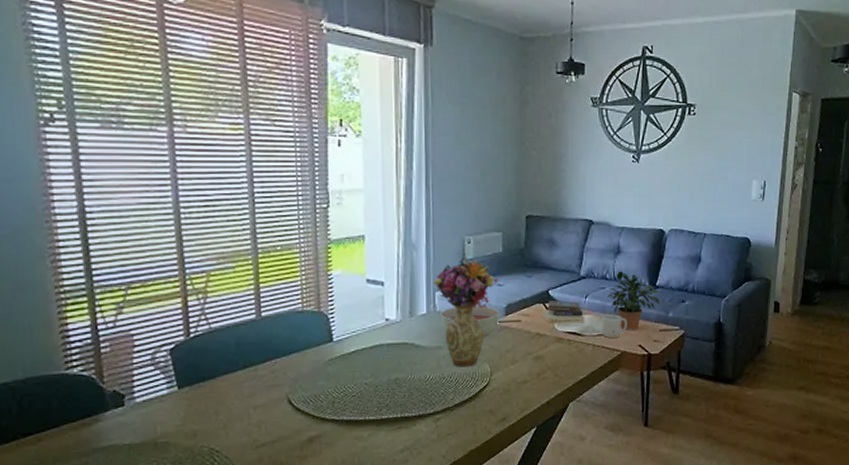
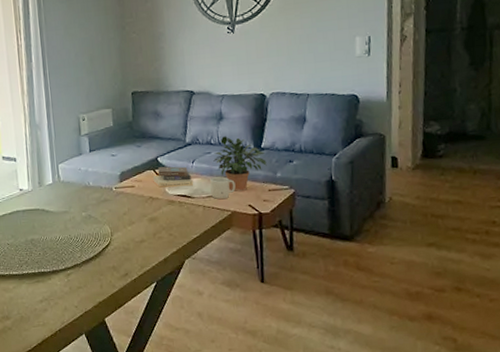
flower arrangement: present [434,251,502,367] -> none [56,127,115,229]
bowl: present [440,306,500,338] -> none [64,174,115,203]

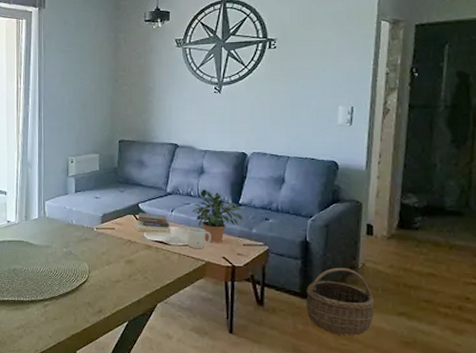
wicker basket: none [335,203,404,272] -> present [306,267,375,336]

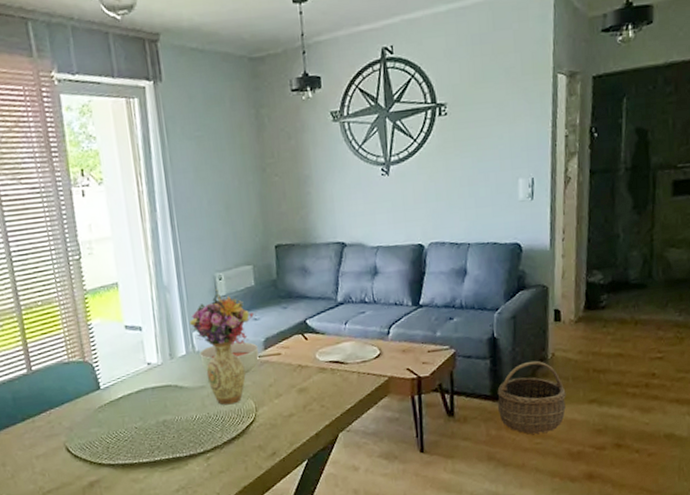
flower arrangement: none [44,169,99,264] -> present [190,288,257,405]
bowl: none [49,214,97,241] -> present [199,342,259,374]
books: present [133,213,172,234] -> none [301,329,347,354]
mug: present [187,227,211,249] -> none [364,338,393,365]
potted plant: present [192,189,243,244] -> none [368,293,426,355]

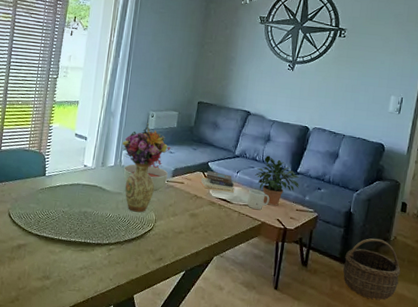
books: none [301,329,347,354] -> present [201,171,235,193]
mug: none [364,338,393,365] -> present [247,189,270,210]
potted plant: none [368,293,426,355] -> present [255,156,299,207]

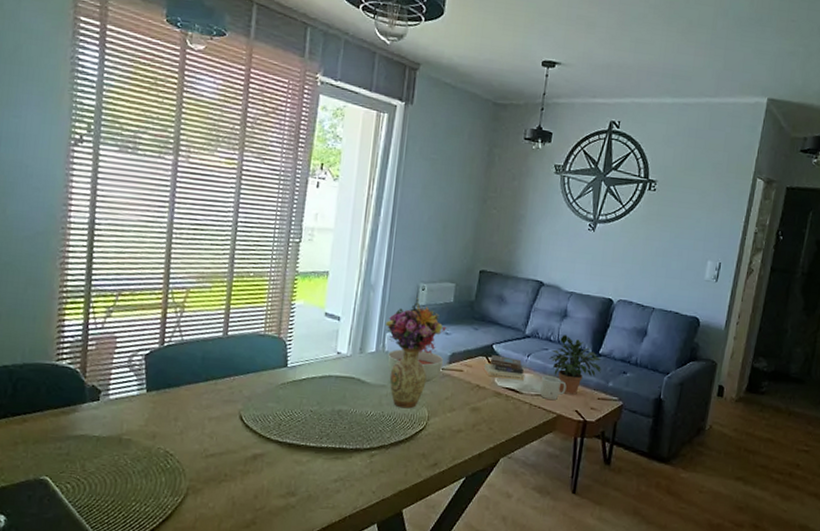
wicker basket: present [343,238,401,300] -> none [651,428,717,499]

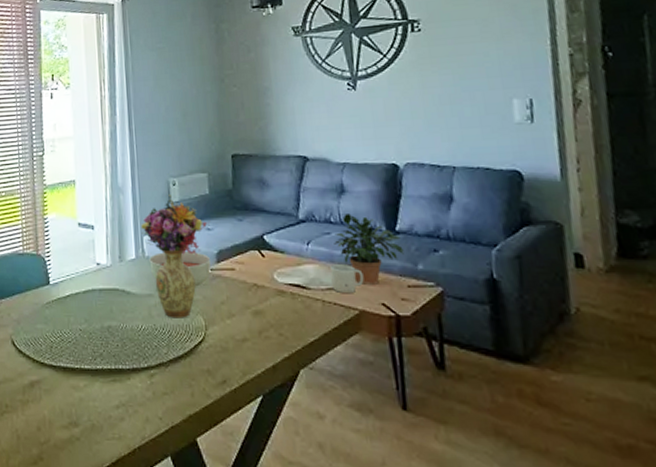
books: present [483,355,525,381] -> none [257,247,310,274]

